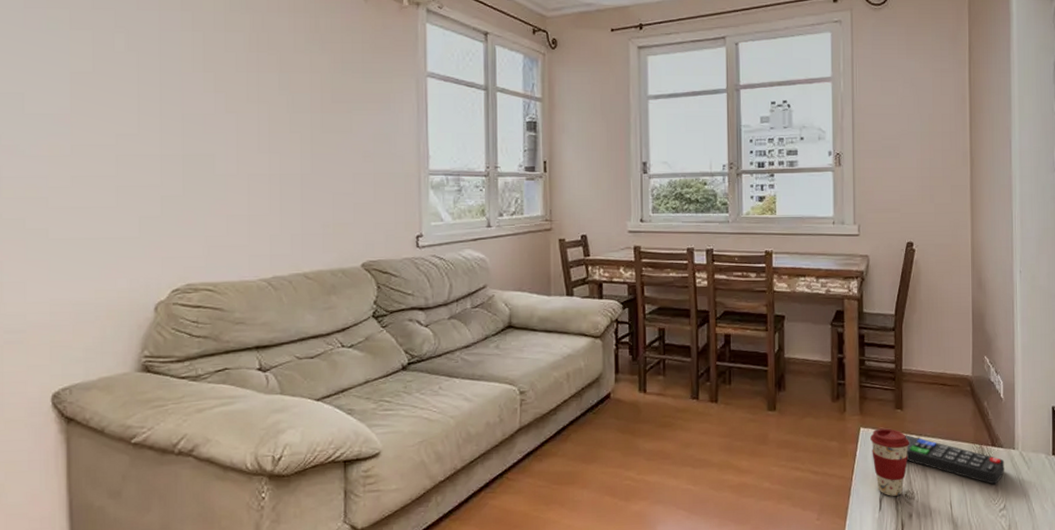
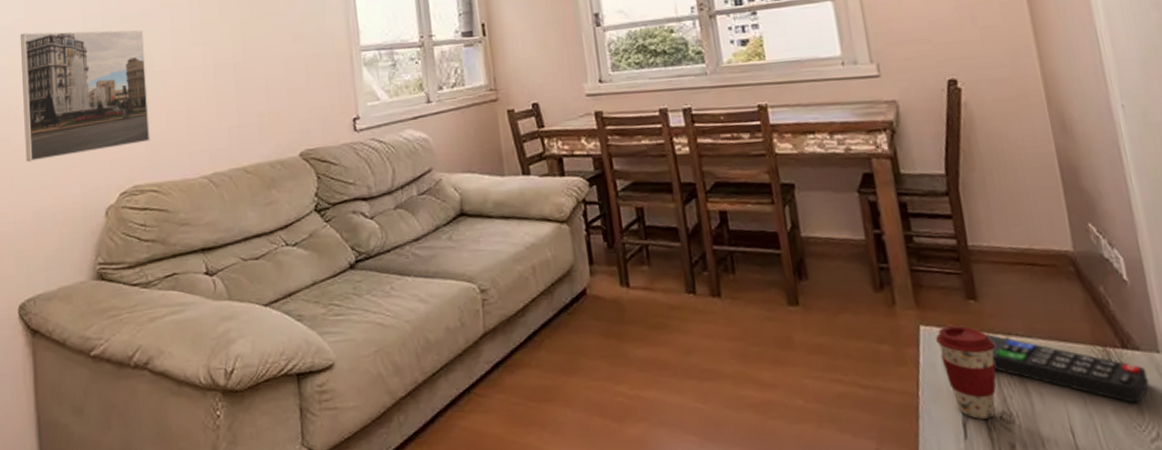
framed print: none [63,122,208,254] -> present [19,30,150,162]

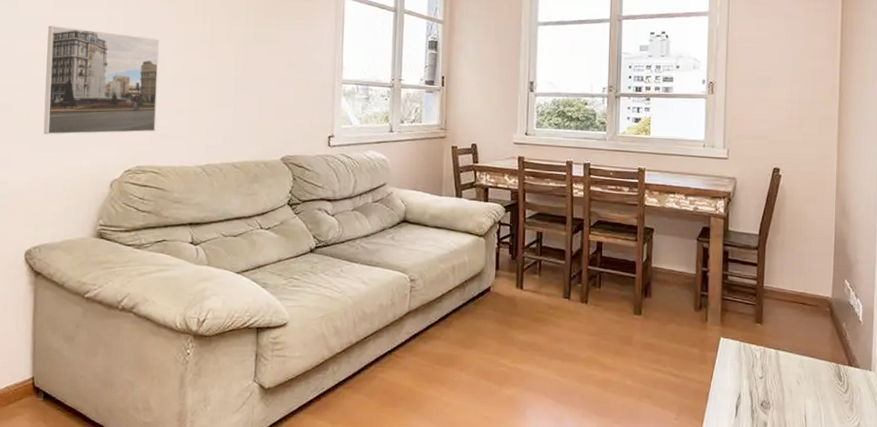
coffee cup: present [936,325,996,419] -> none [730,340,767,404]
remote control: present [986,334,1149,403] -> none [763,348,860,403]

